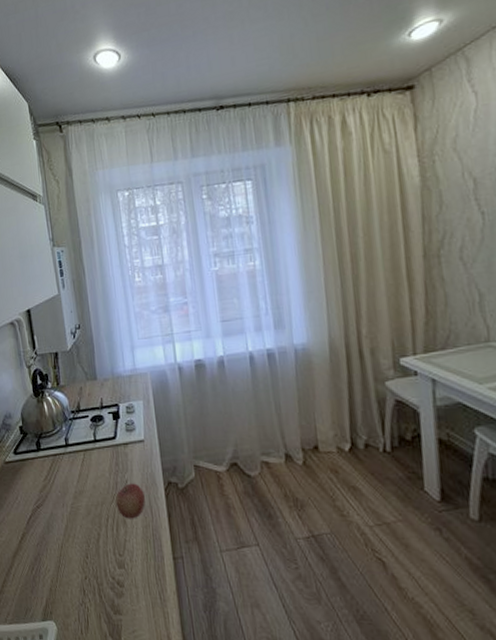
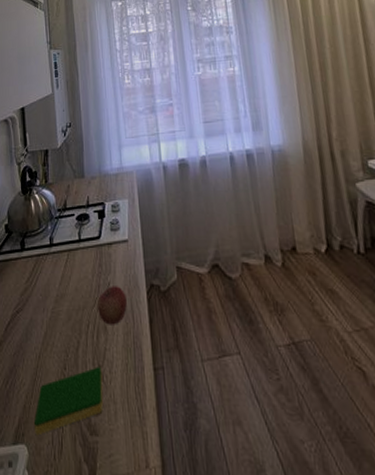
dish sponge: none [61,556,125,614] -> present [34,367,103,436]

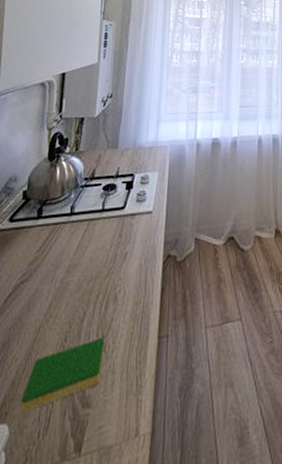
apple: present [97,286,127,325] -> none [110,256,142,295]

